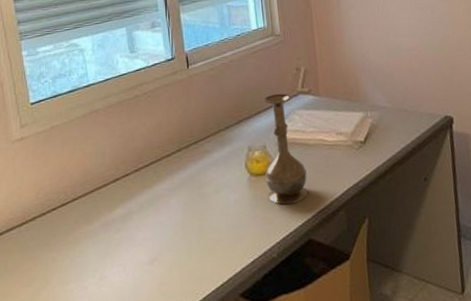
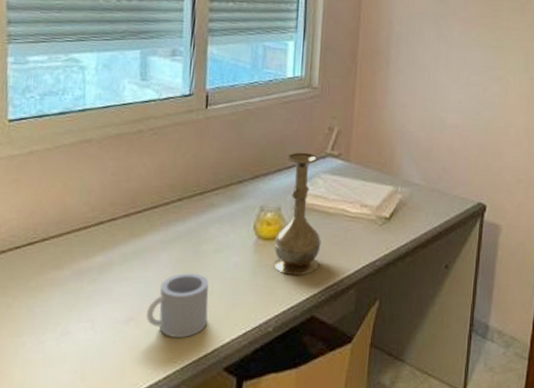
mug: none [166,213,219,272] -> present [145,273,209,337]

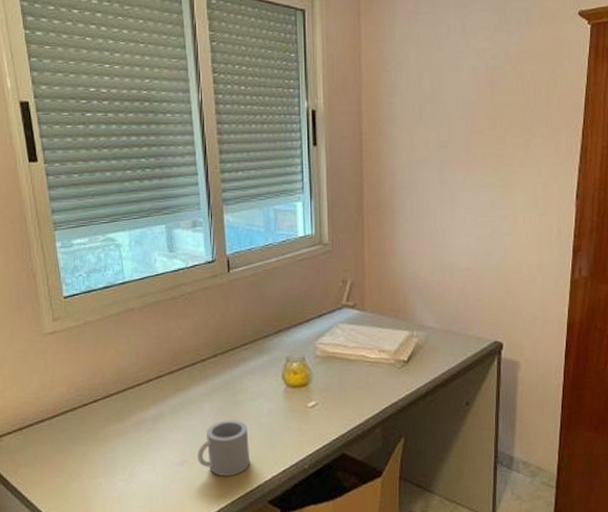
vase: present [274,152,321,275] -> none [302,305,345,418]

